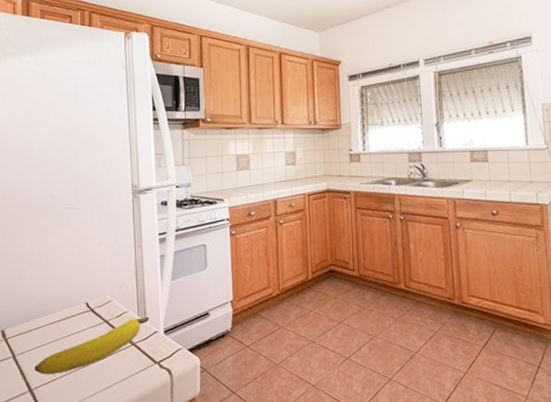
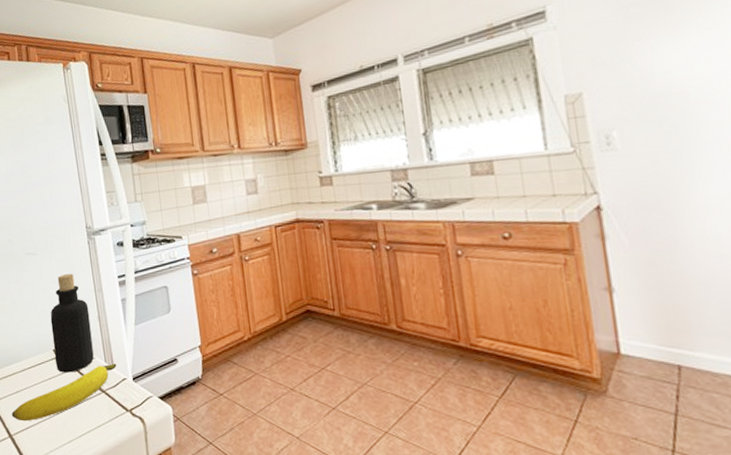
bottle: none [86,229,127,326] -> present [50,273,94,373]

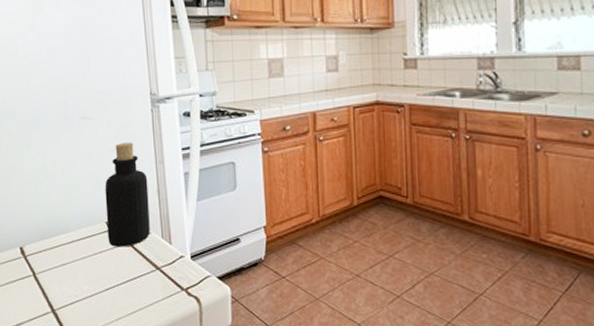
banana: present [12,363,117,422] -> none [56,239,175,296]

